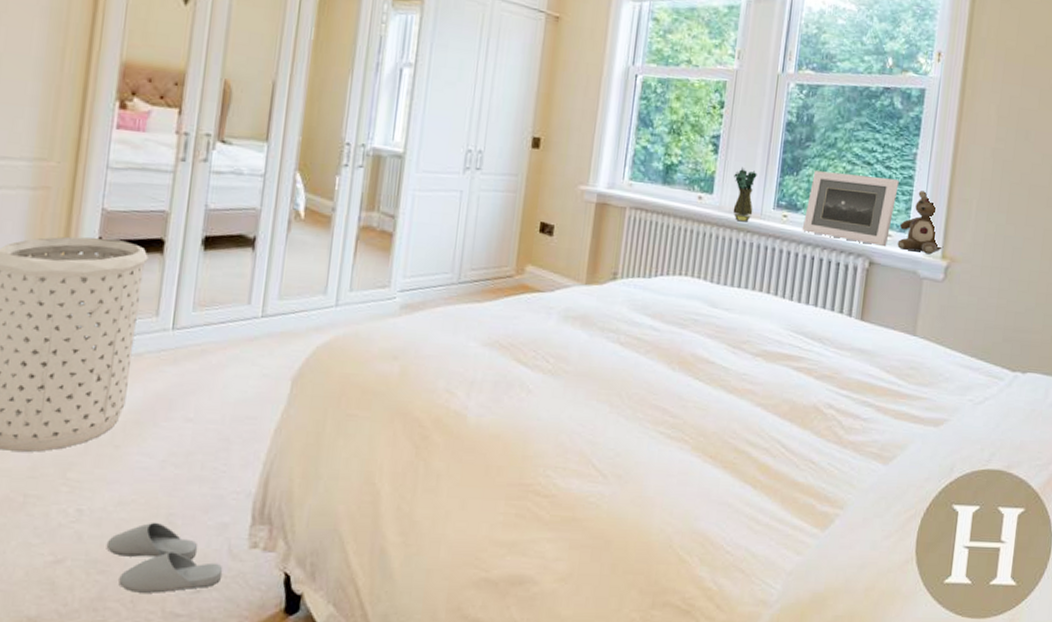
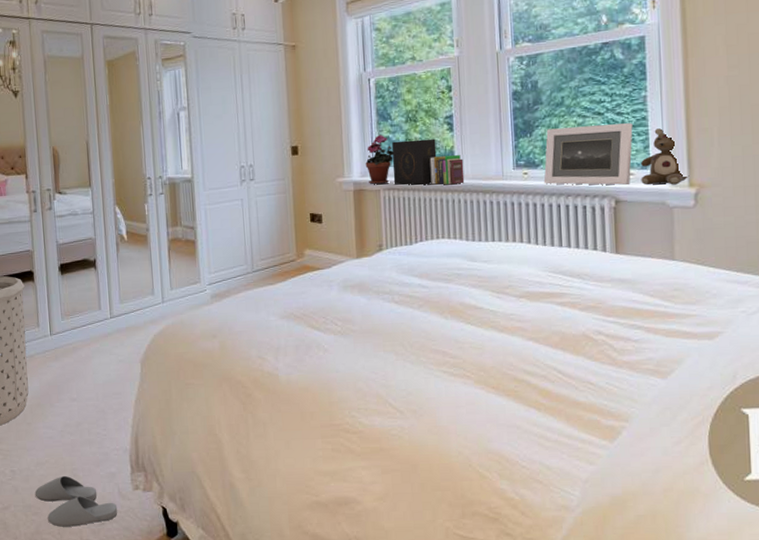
potted plant: none [614,143,649,202] -> present [365,135,394,185]
decorative box: none [643,153,697,211] -> present [392,138,437,185]
books: none [684,179,723,217] -> present [429,155,465,185]
vase: present [733,166,757,222] -> none [471,138,495,185]

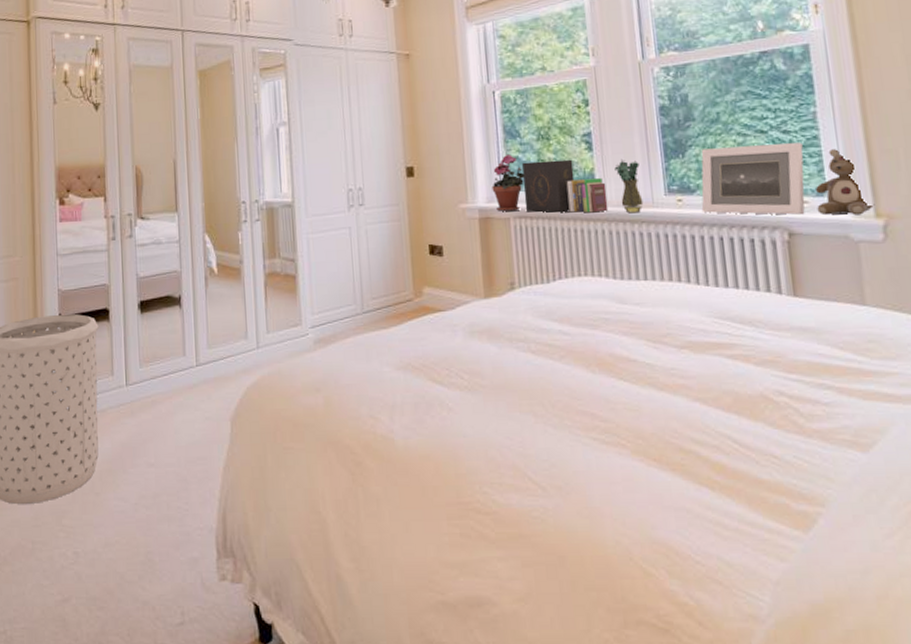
slippers: present [34,475,118,527] -> none [101,560,200,626]
vase: none [471,138,495,185] -> present [614,159,644,214]

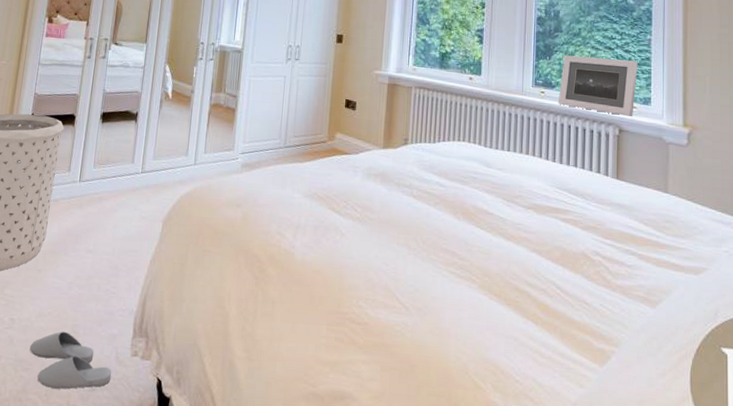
slippers: none [101,560,200,626] -> present [29,331,112,389]
potted plant: present [492,155,525,212] -> none [401,37,428,83]
decorative box: present [522,159,575,213] -> none [425,44,467,89]
books: present [566,178,609,213] -> none [458,64,489,93]
vase: present [614,159,644,214] -> none [497,53,516,98]
stuffed bear: present [815,149,875,216] -> none [642,70,684,123]

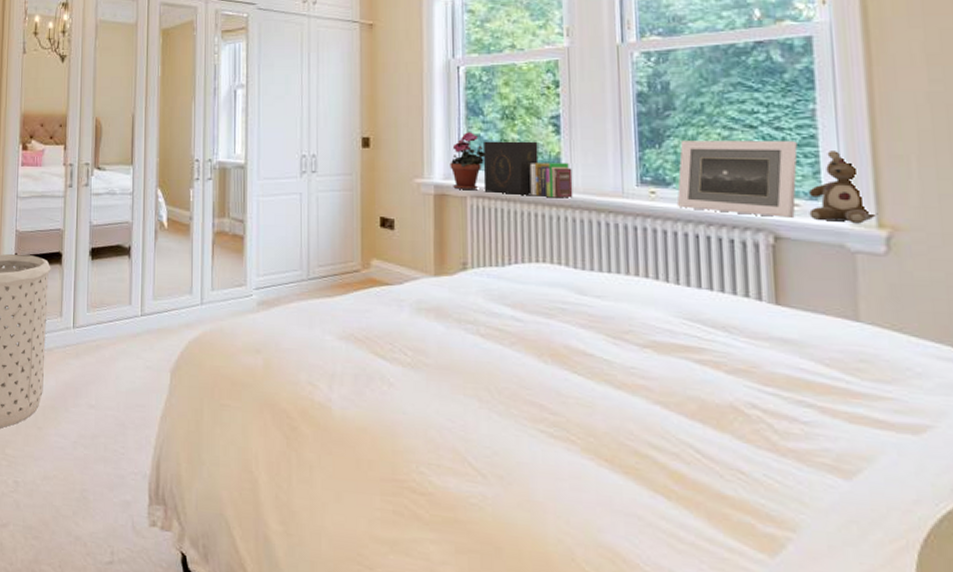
slippers: present [29,331,112,389] -> none [37,496,130,561]
potted plant: none [401,37,428,83] -> present [450,132,486,191]
decorative box: none [425,44,467,89] -> present [483,141,539,196]
books: none [458,64,489,93] -> present [529,163,573,199]
stuffed bear: none [642,70,684,123] -> present [808,151,878,224]

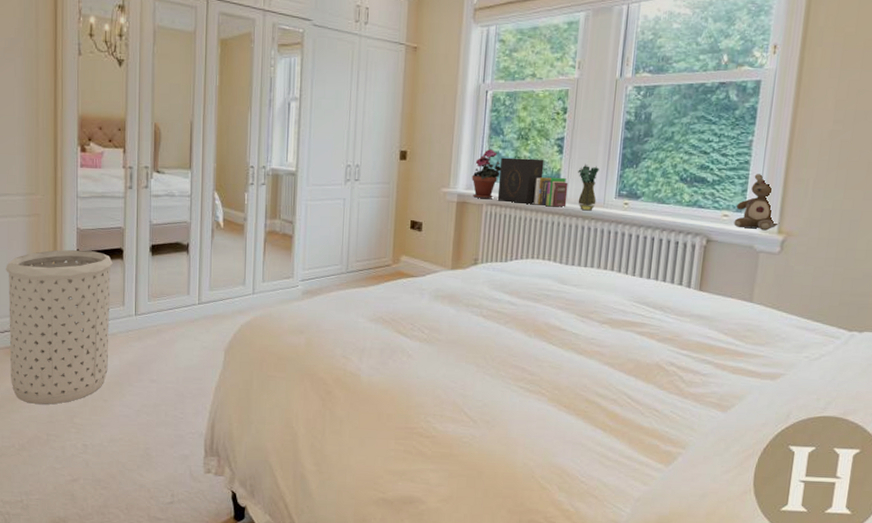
vase: none [583,144,612,202] -> present [578,163,599,211]
picture frame: present [676,140,798,219] -> none [642,162,735,226]

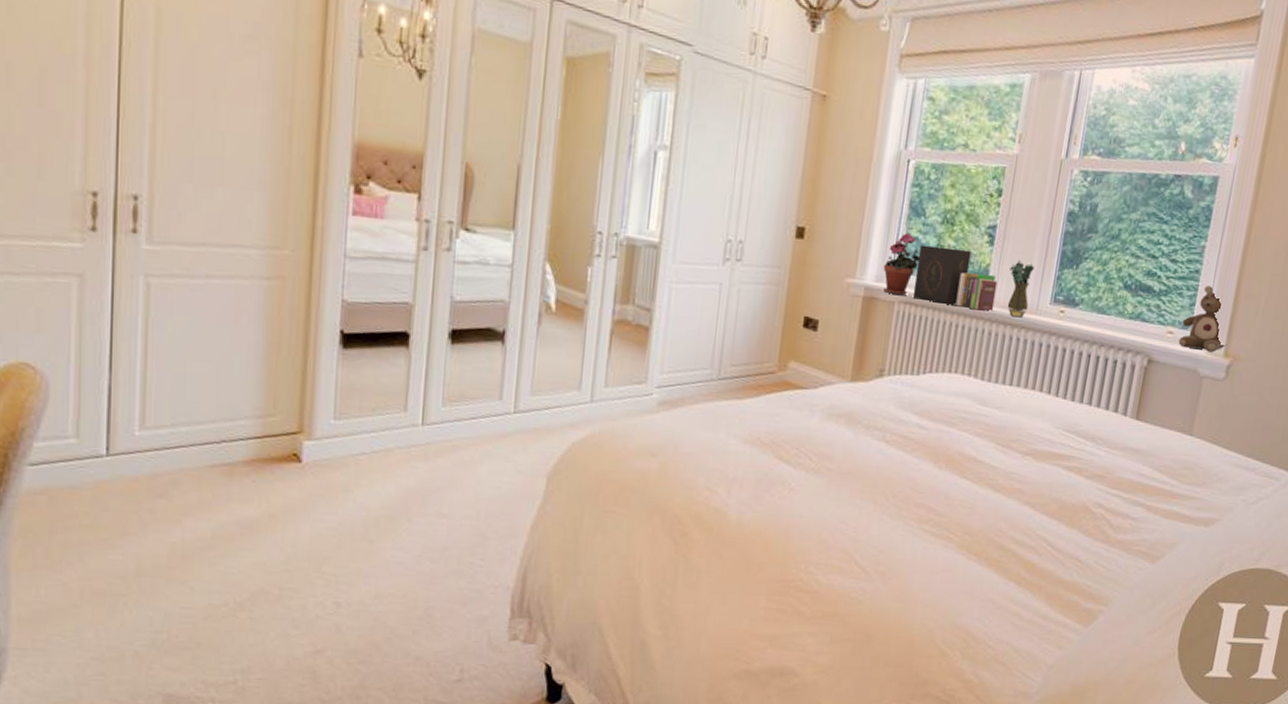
laundry basket: present [6,250,113,405] -> none [227,328,393,547]

